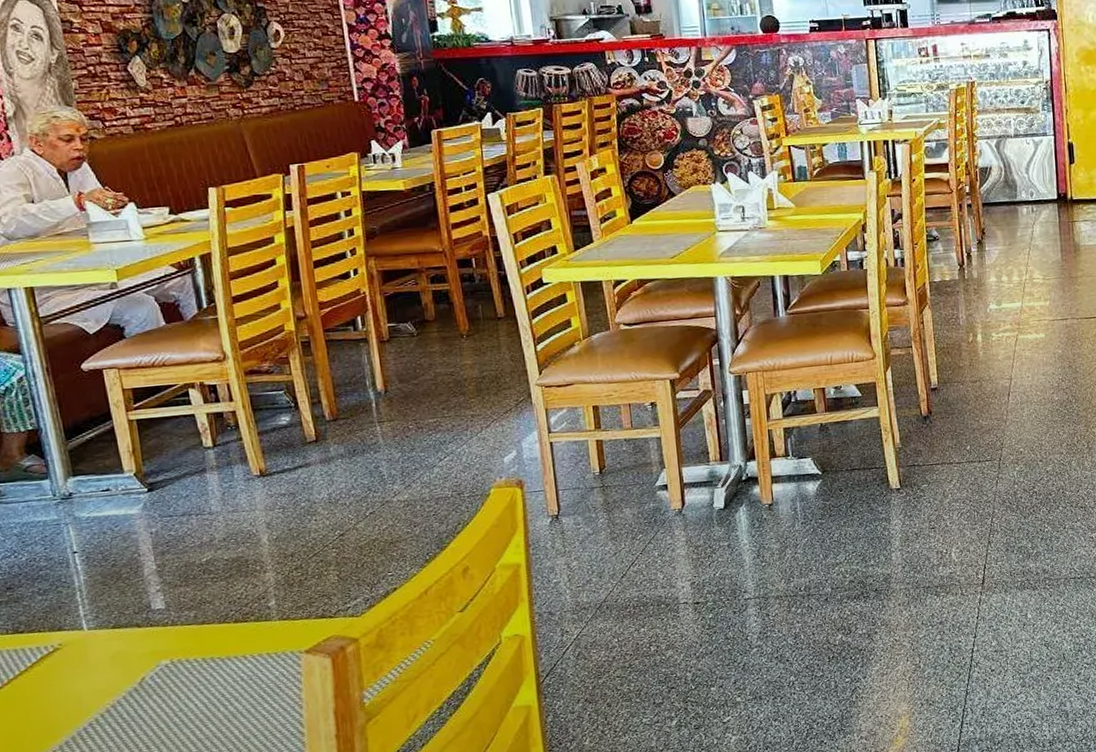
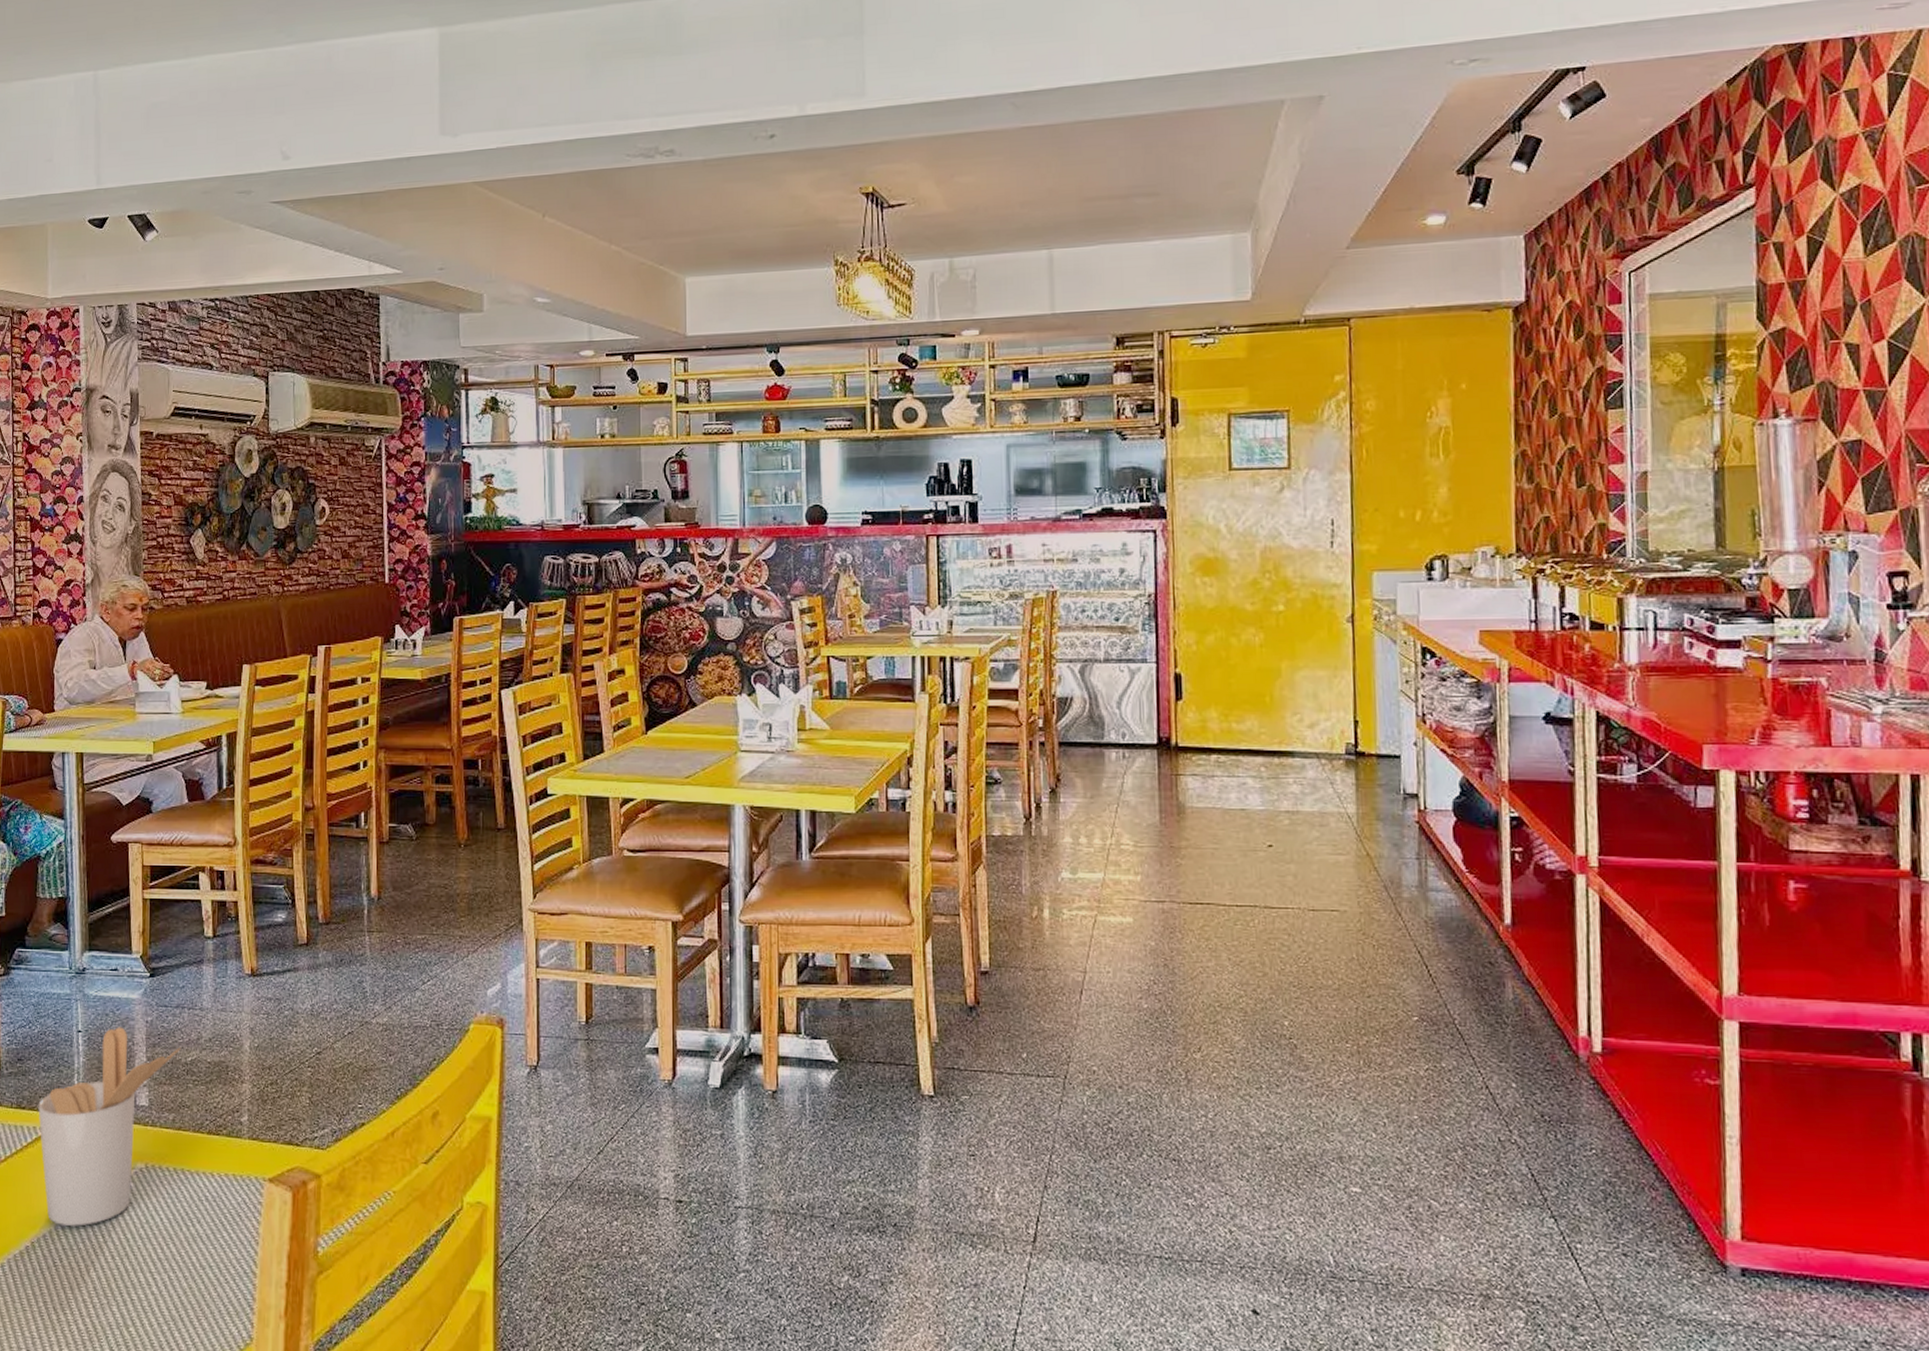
utensil holder: none [38,541,193,730] -> present [38,1027,181,1227]

